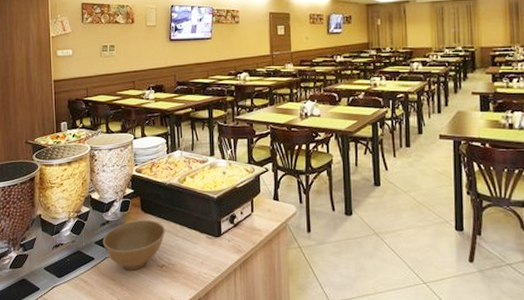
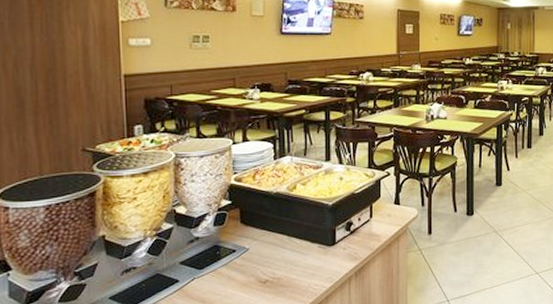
bowl: present [102,220,166,271] -> none [190,233,271,290]

